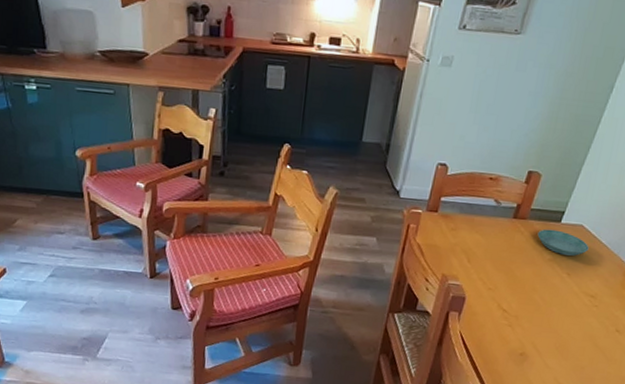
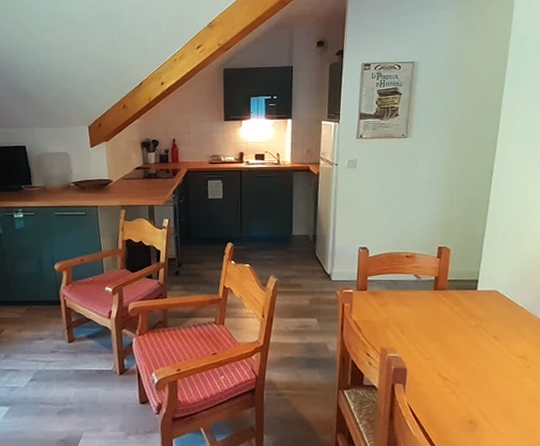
saucer: present [537,229,589,256] -> none [459,297,508,320]

